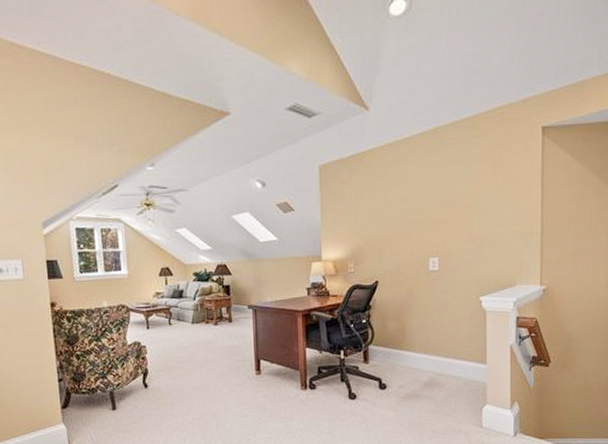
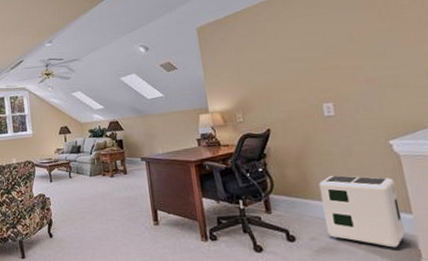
air purifier: none [414,327,478,394] -> present [318,175,405,248]

